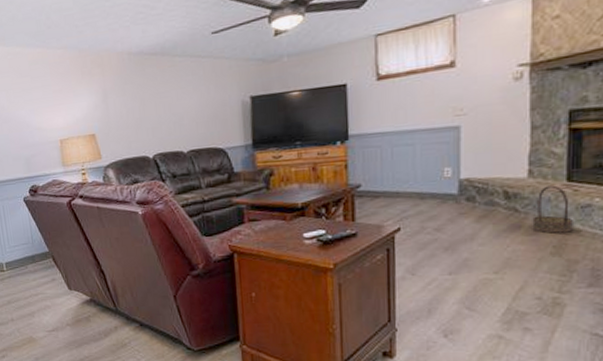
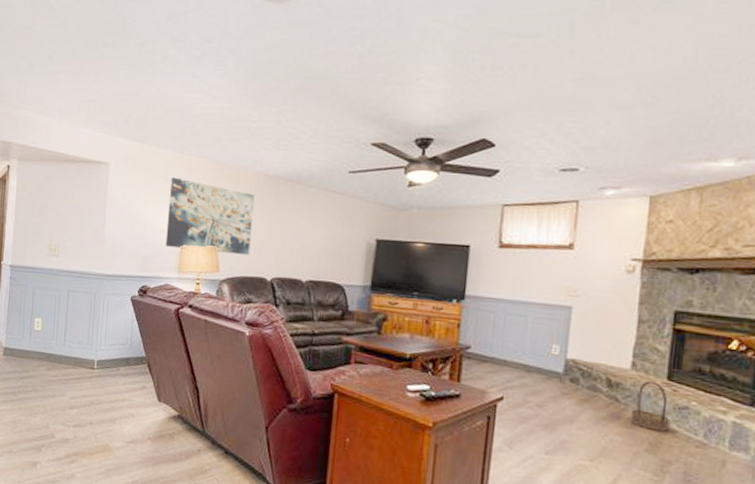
wall art: none [36,73,128,144] -> present [165,177,254,255]

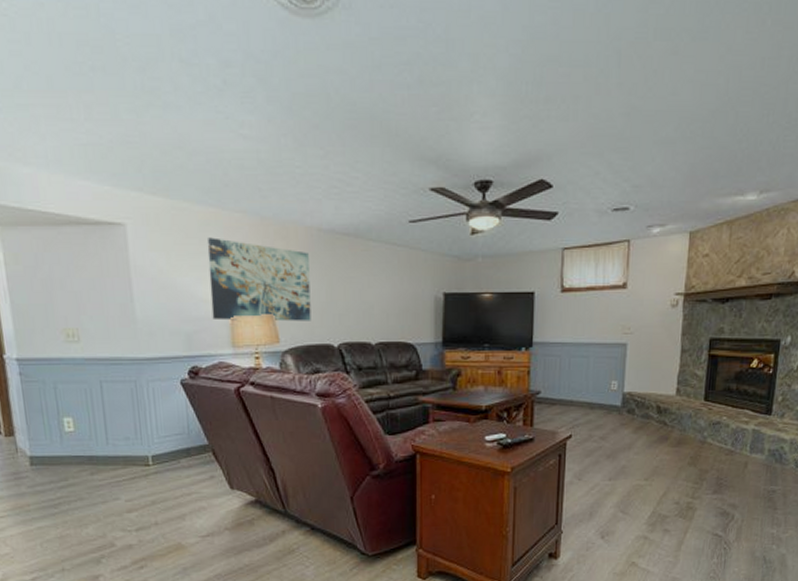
basket: present [630,381,670,432] -> none [676,403,706,446]

